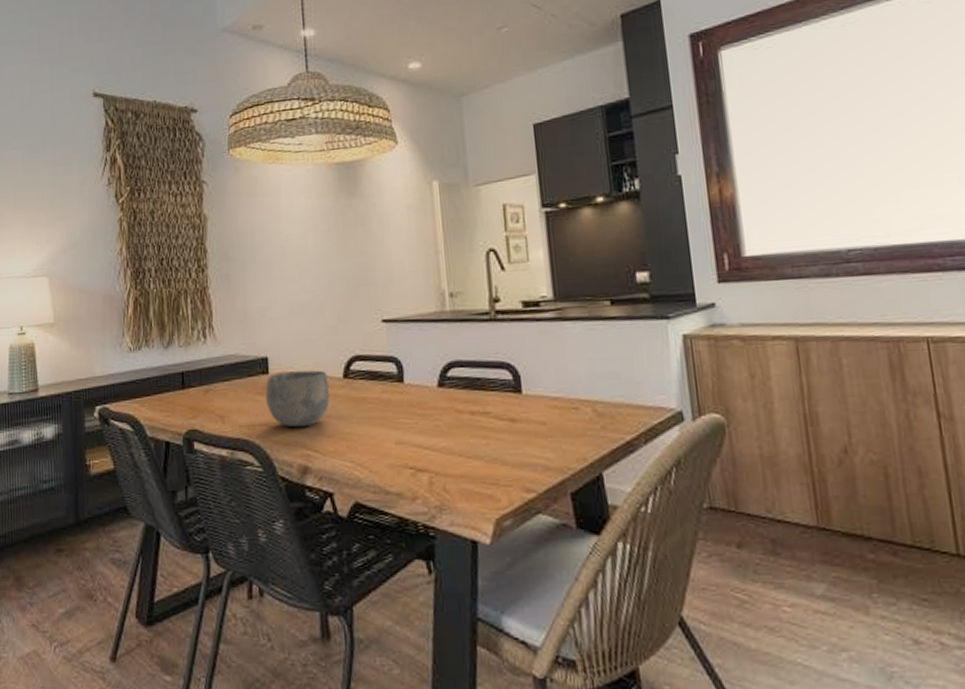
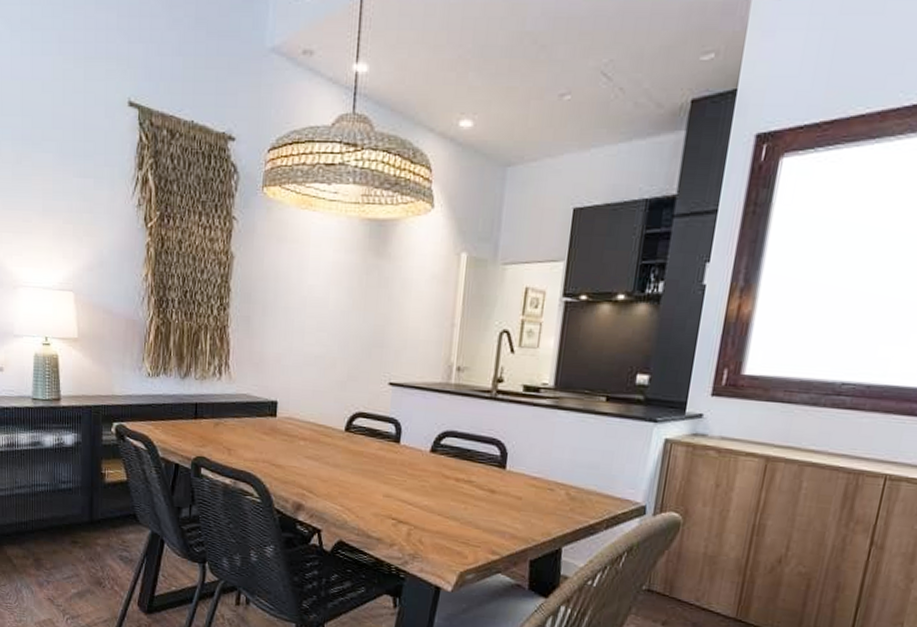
bowl: present [265,370,330,428] -> none [271,417,331,470]

